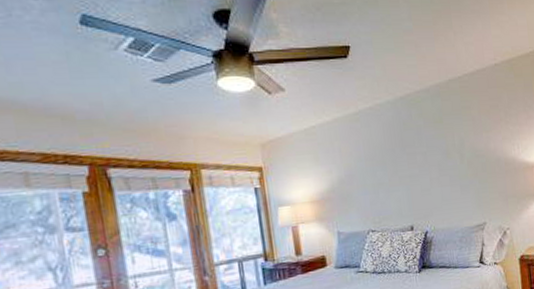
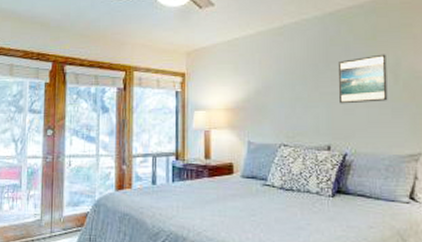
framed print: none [412,136,457,186] -> present [337,54,388,104]

